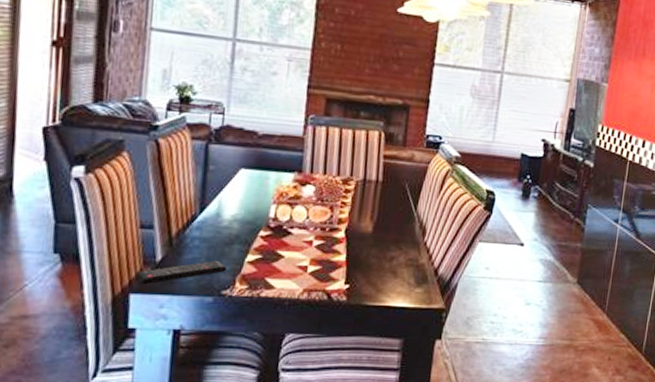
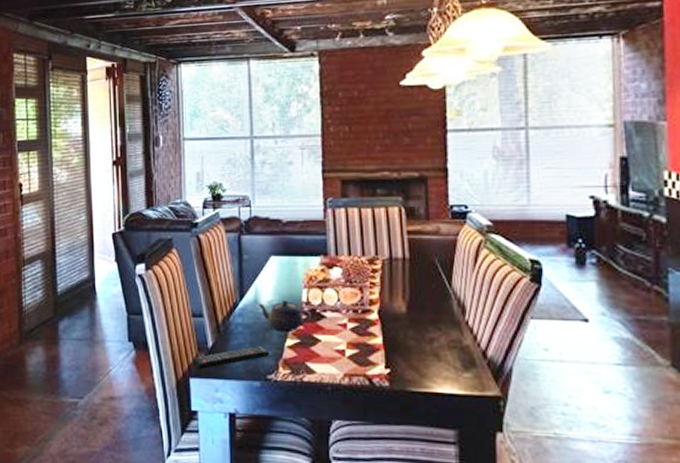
teapot: none [219,214,278,248] -> present [258,299,312,333]

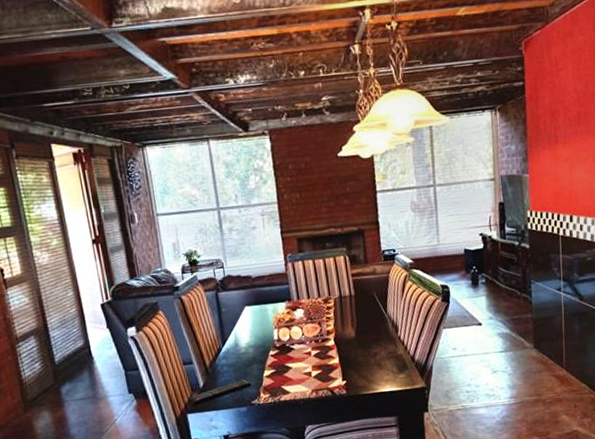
teapot: present [258,299,312,333] -> none [238,340,283,366]

